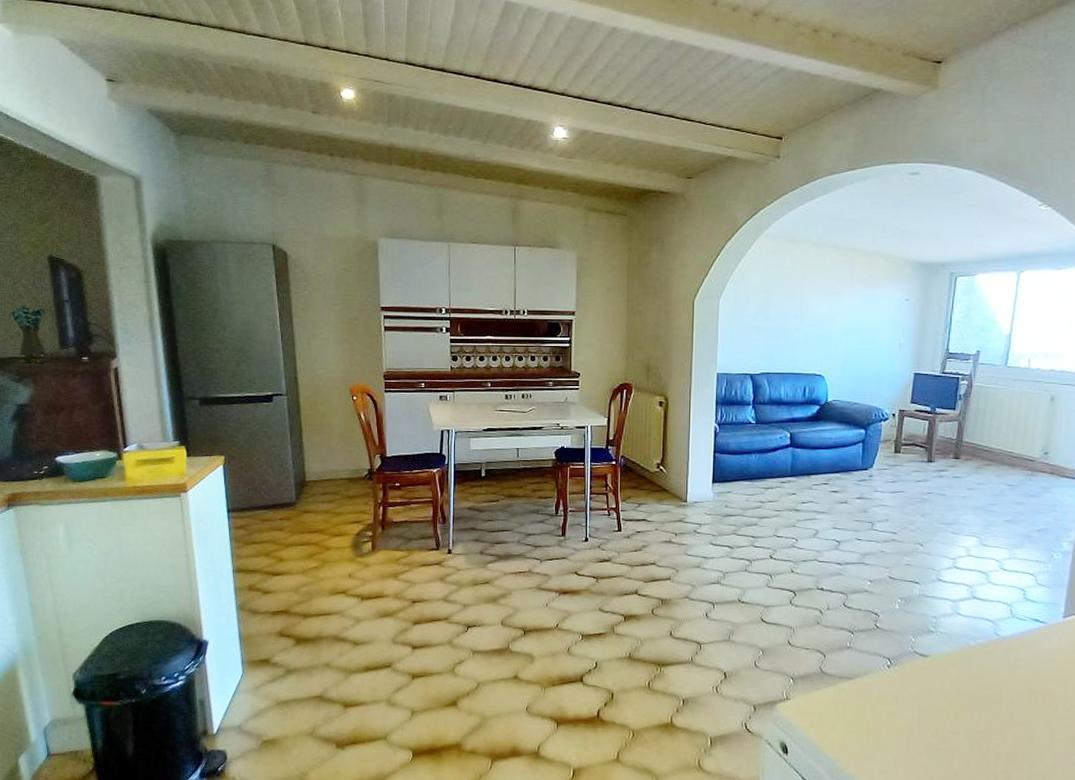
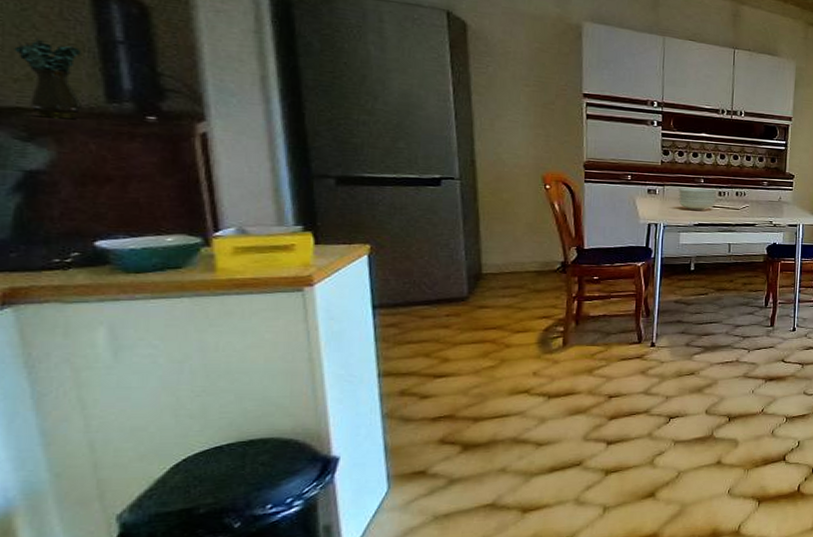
bowl: none [467,392,503,416] -> present [678,187,717,211]

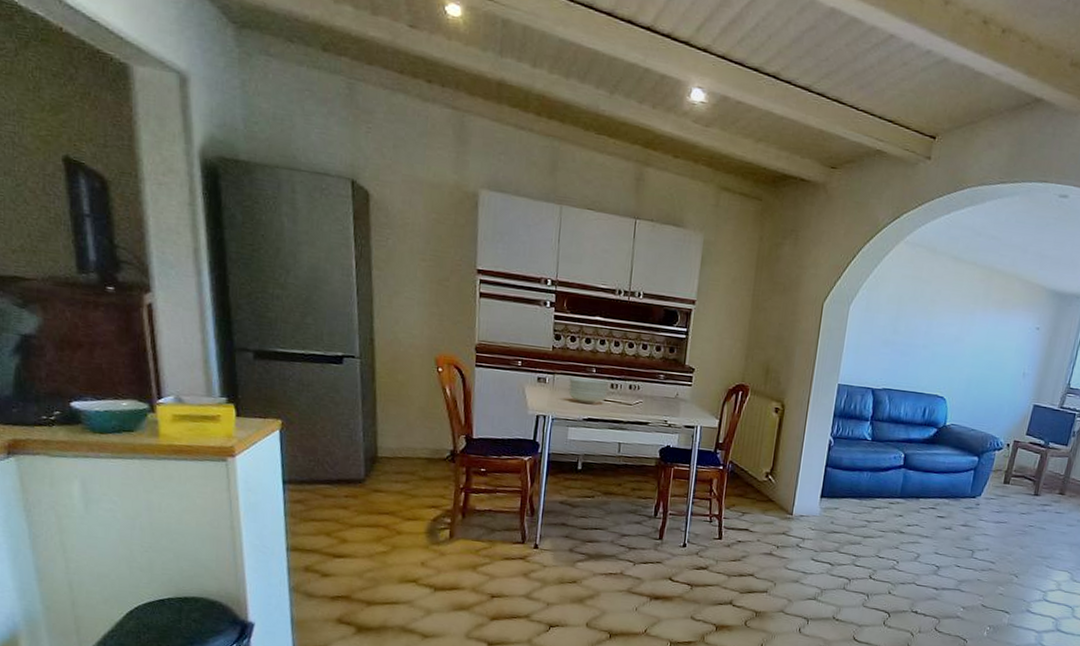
vase: present [14,37,81,120] -> none [12,211,60,289]

